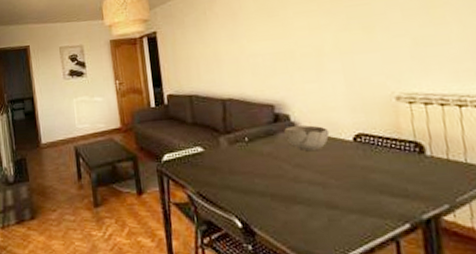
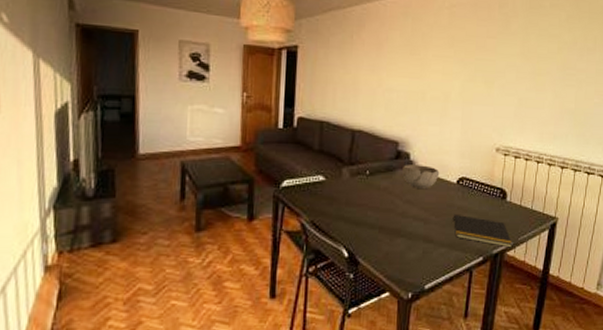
notepad: none [357,174,450,212] -> present [452,213,513,248]

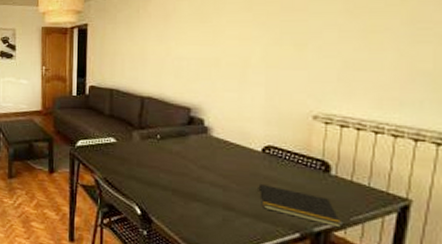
bowl: present [402,164,440,190] -> none [196,130,240,156]

